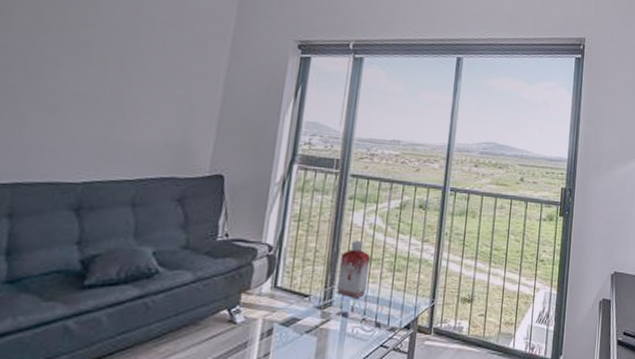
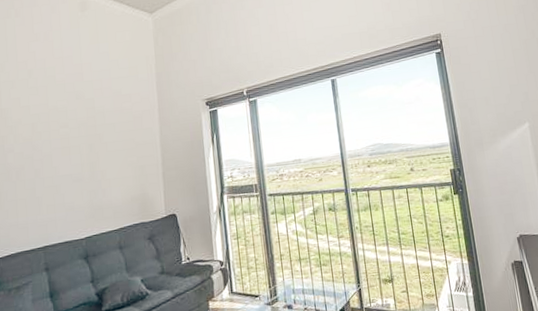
bottle: present [337,241,371,298] -> none [276,246,302,293]

